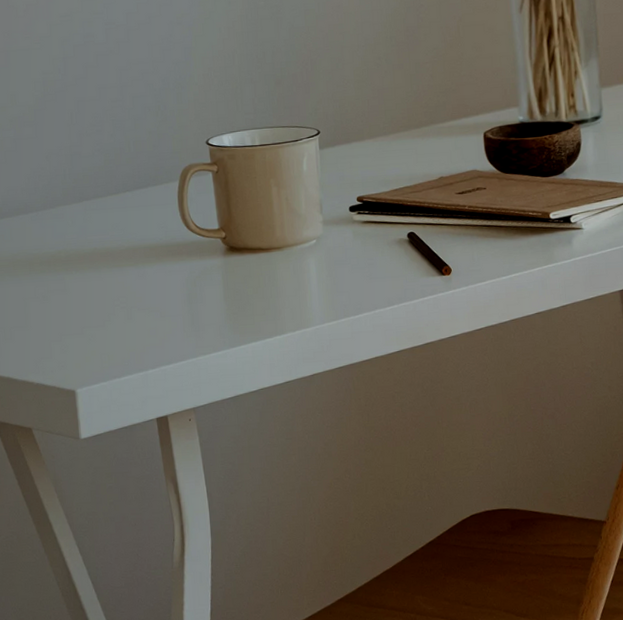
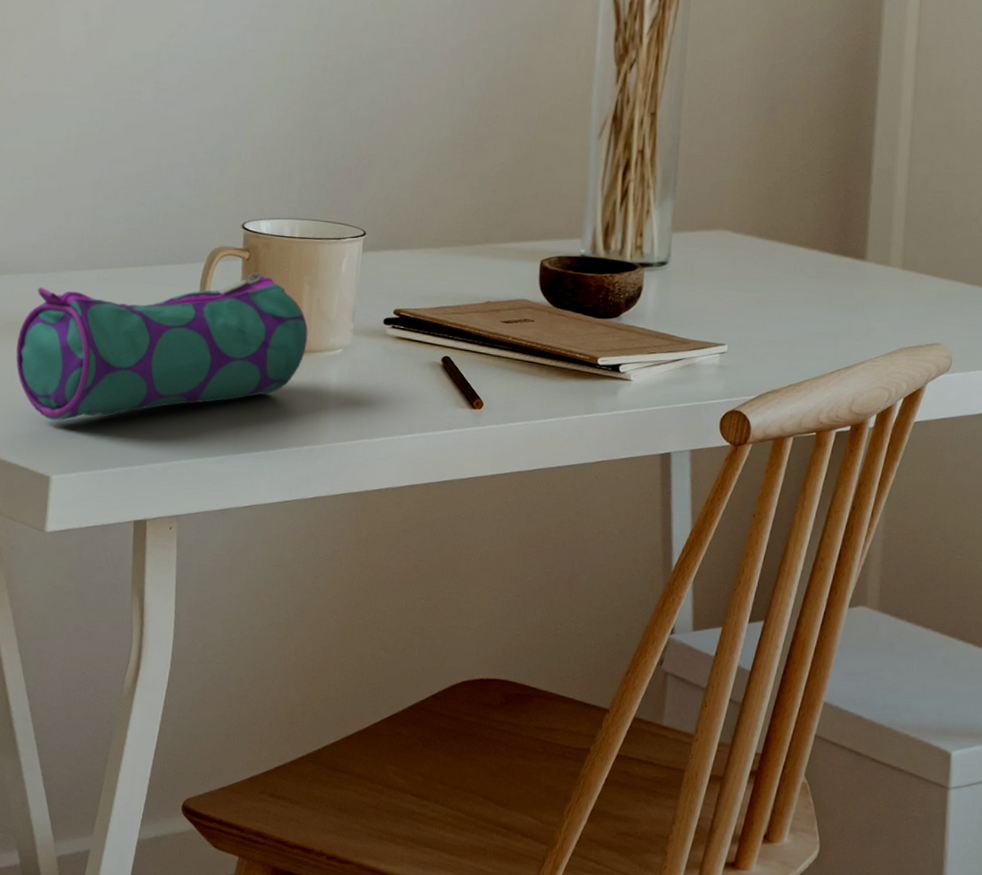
pencil case: none [23,182,284,342] -> present [15,271,308,421]

